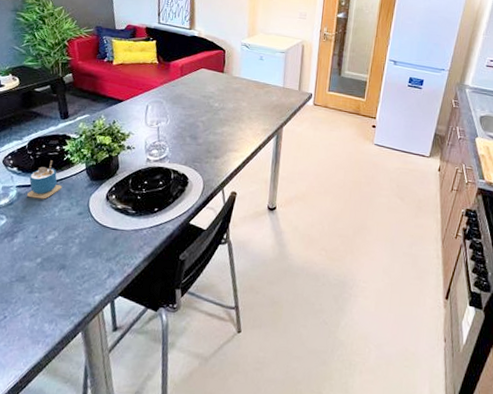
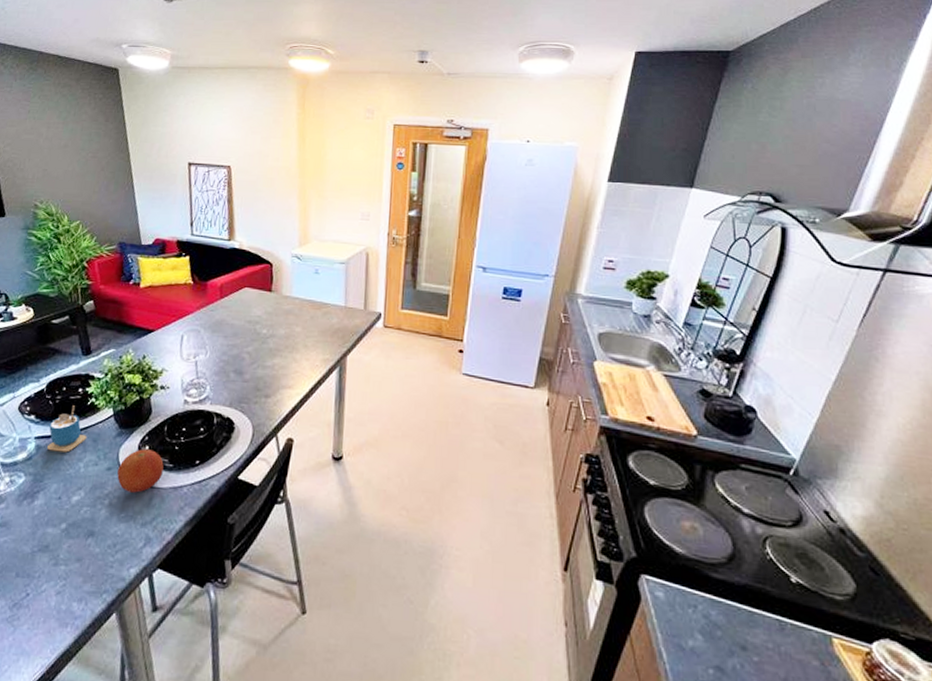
fruit: none [87,197,128,234] -> present [117,449,164,493]

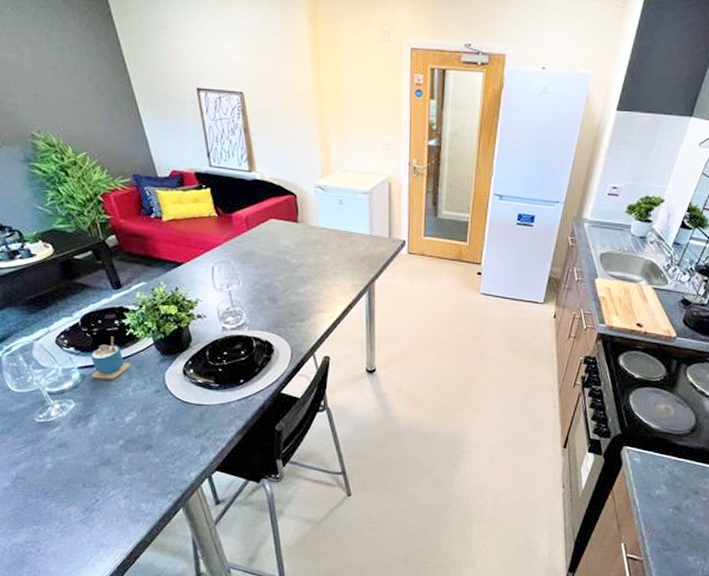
fruit: present [117,449,164,493] -> none [166,372,210,411]

